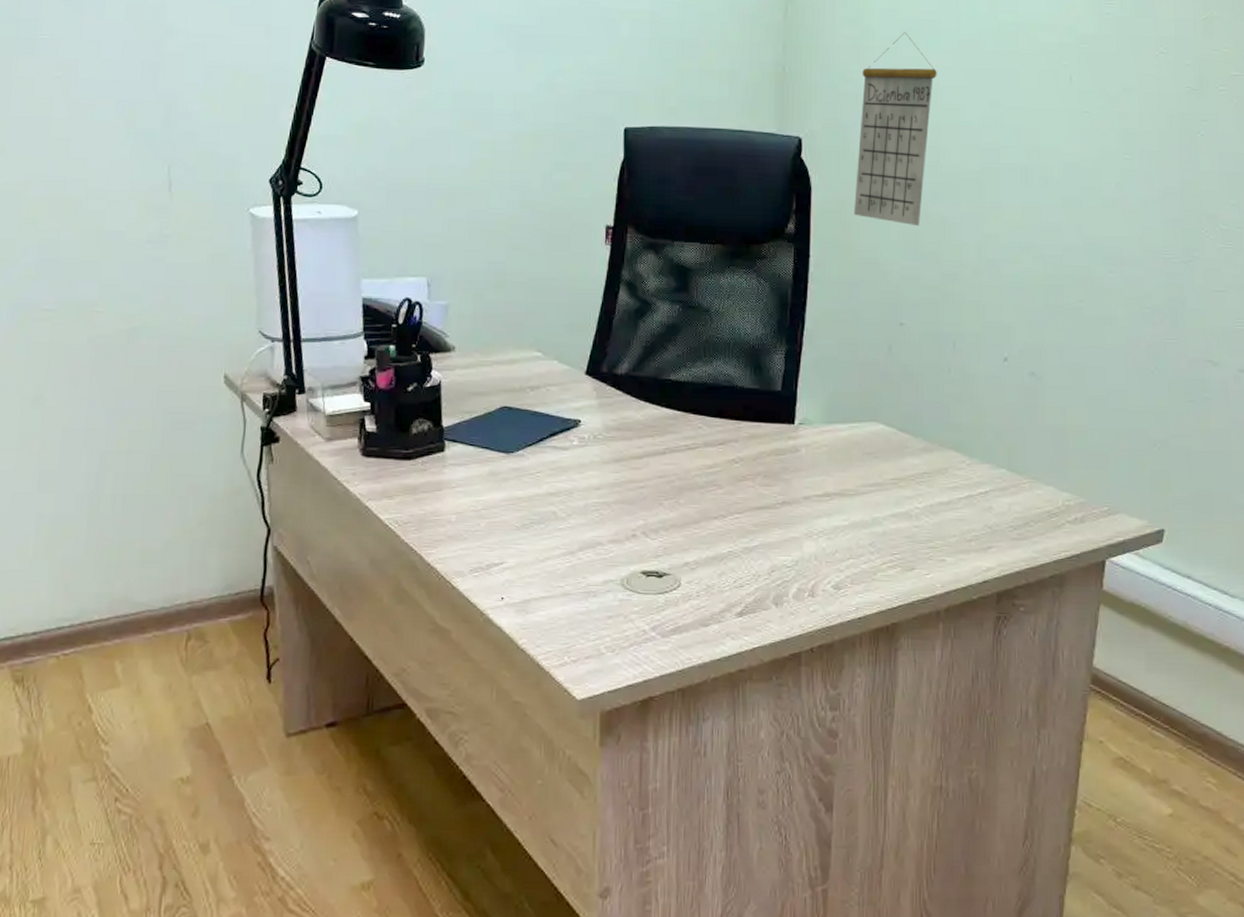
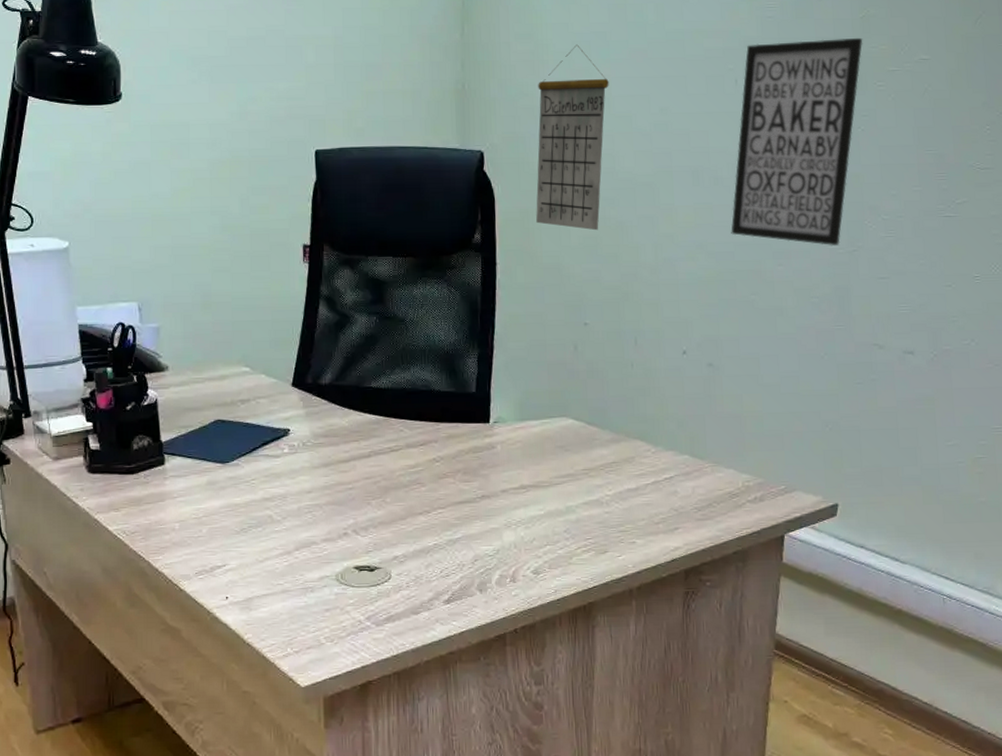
wall art: none [1059,39,1206,255] -> present [731,37,863,246]

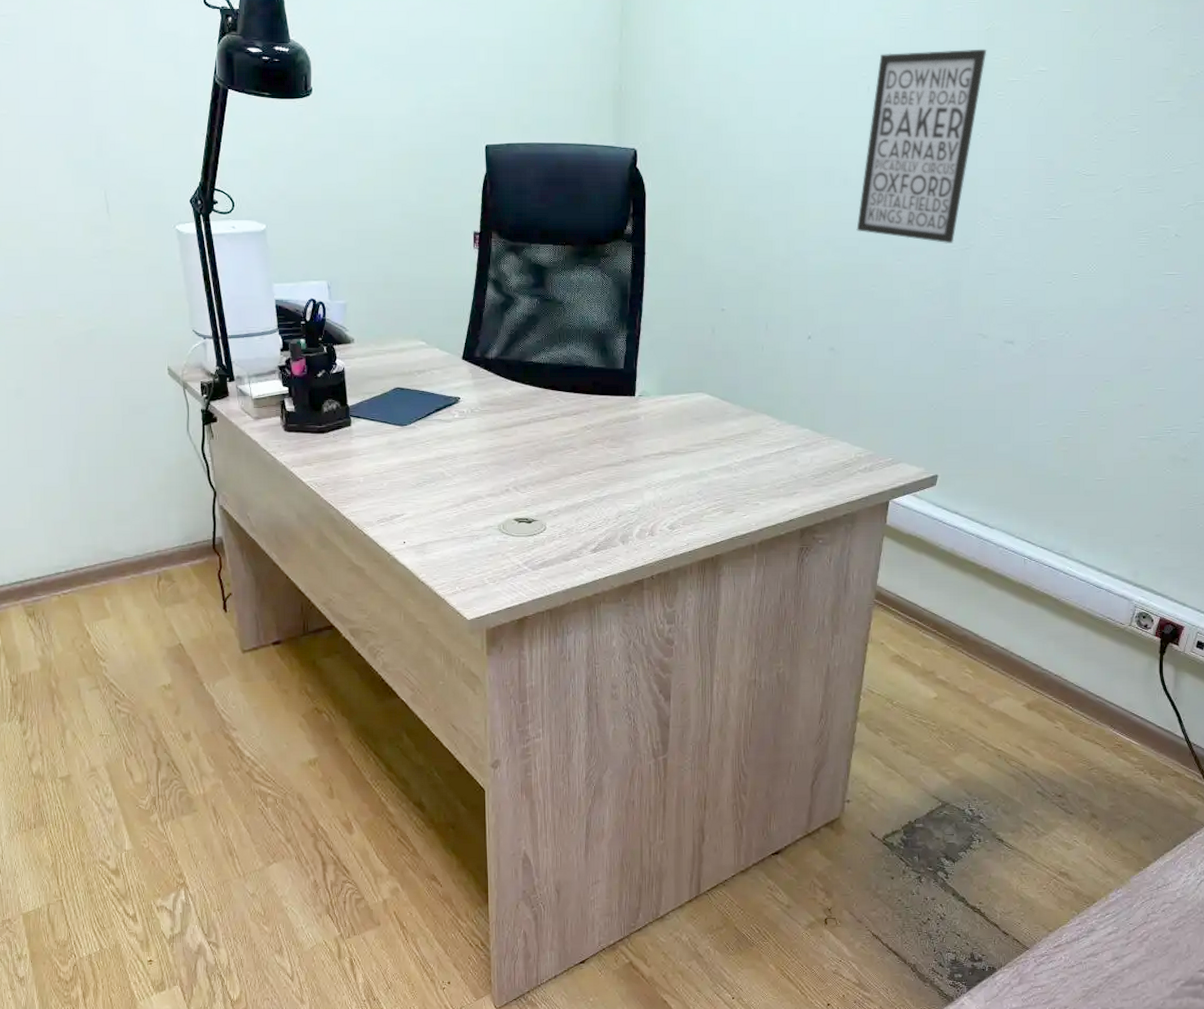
calendar: present [536,44,609,231] -> none [682,50,753,225]

